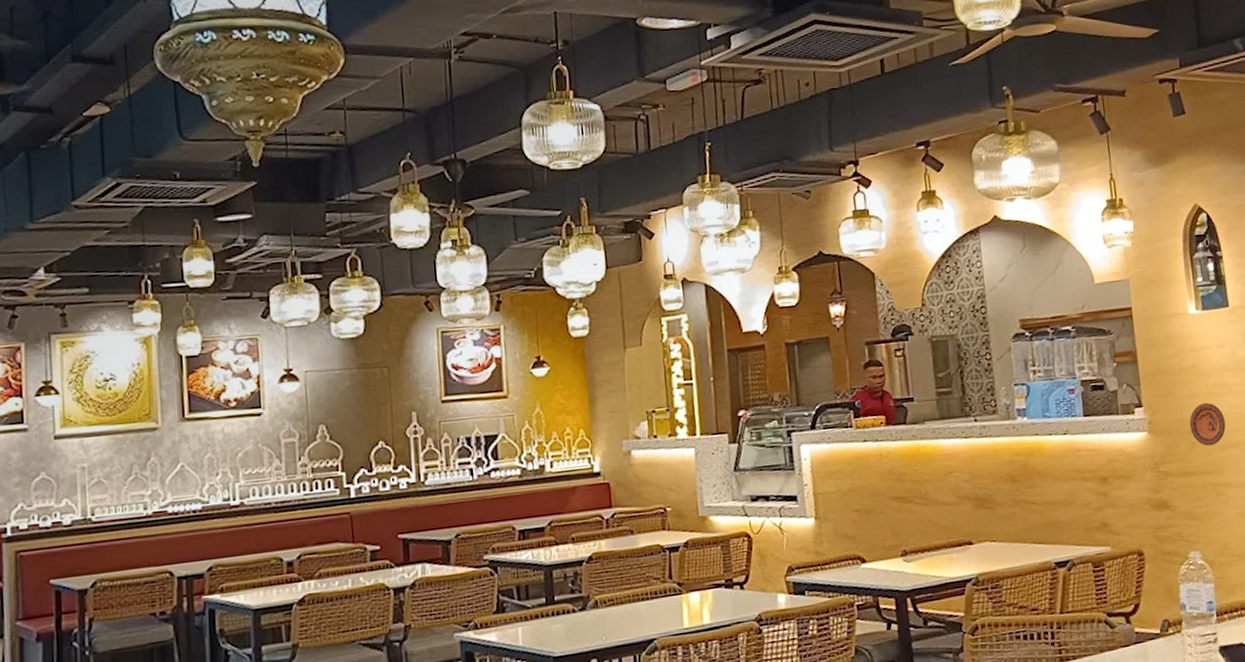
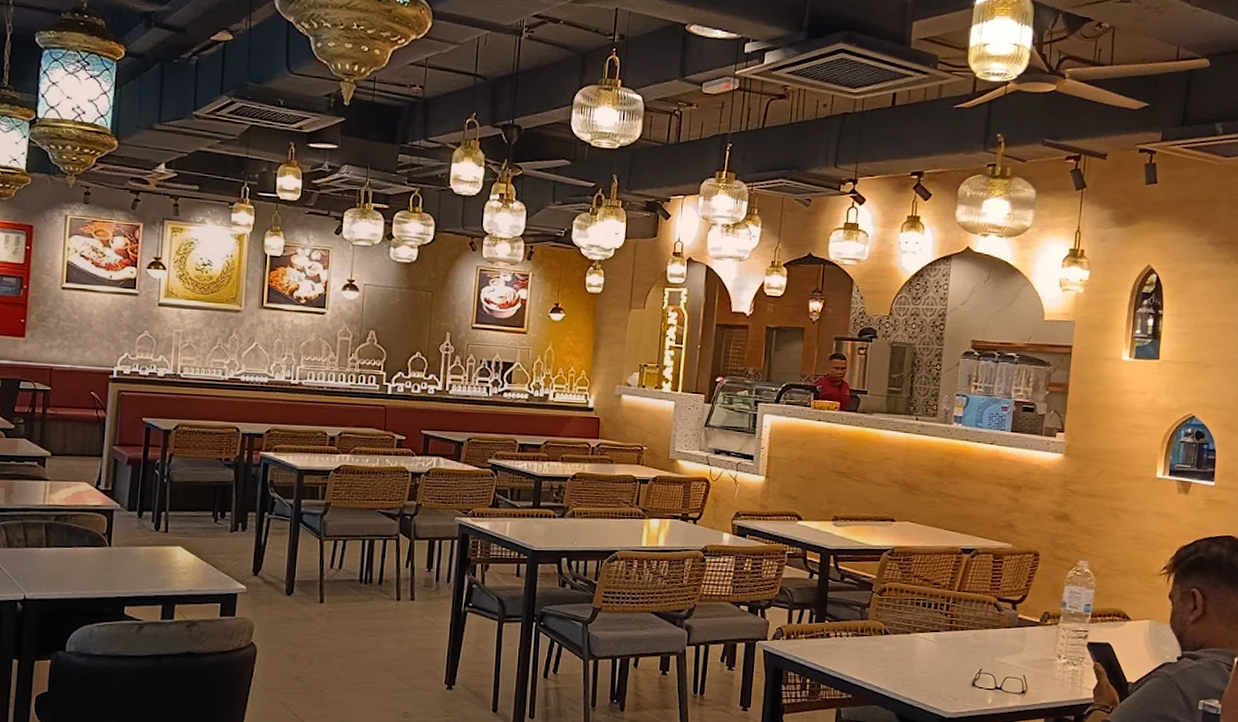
decorative plate: present [1189,402,1226,446] -> none [1102,438,1134,476]

